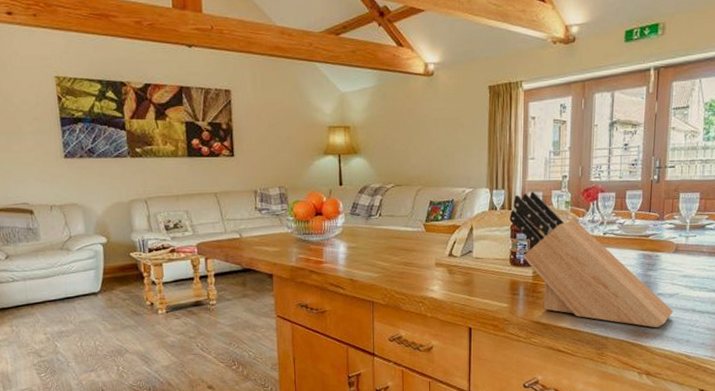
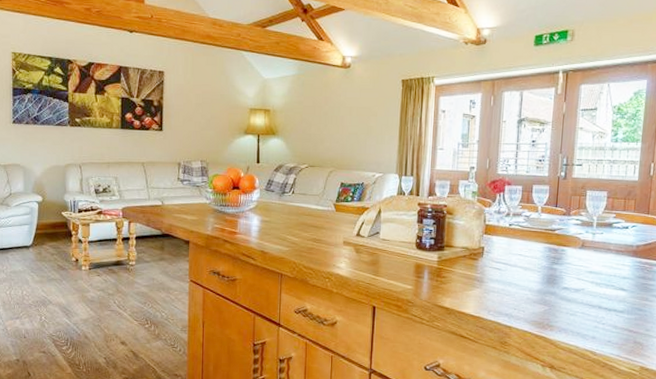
knife block: present [509,191,673,328] -> none [417,180,579,322]

